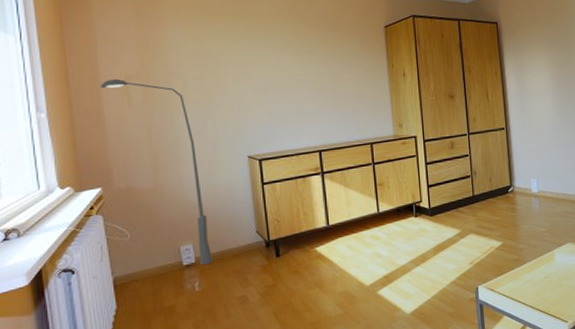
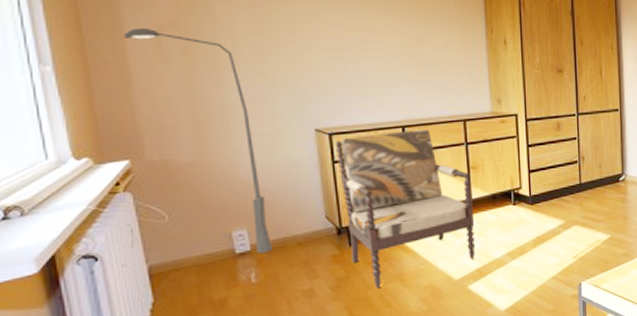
armchair: none [264,153,383,295] -> present [335,130,475,289]

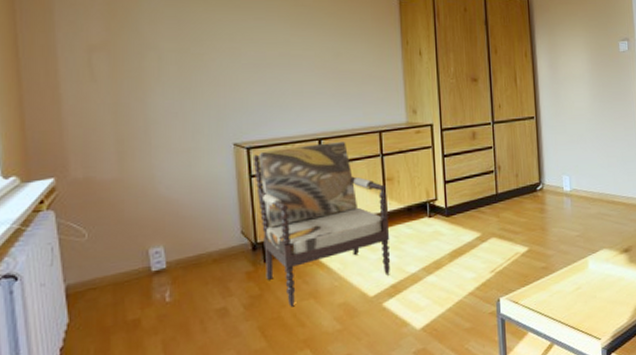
floor lamp: present [123,27,272,254] -> none [57,49,188,272]

